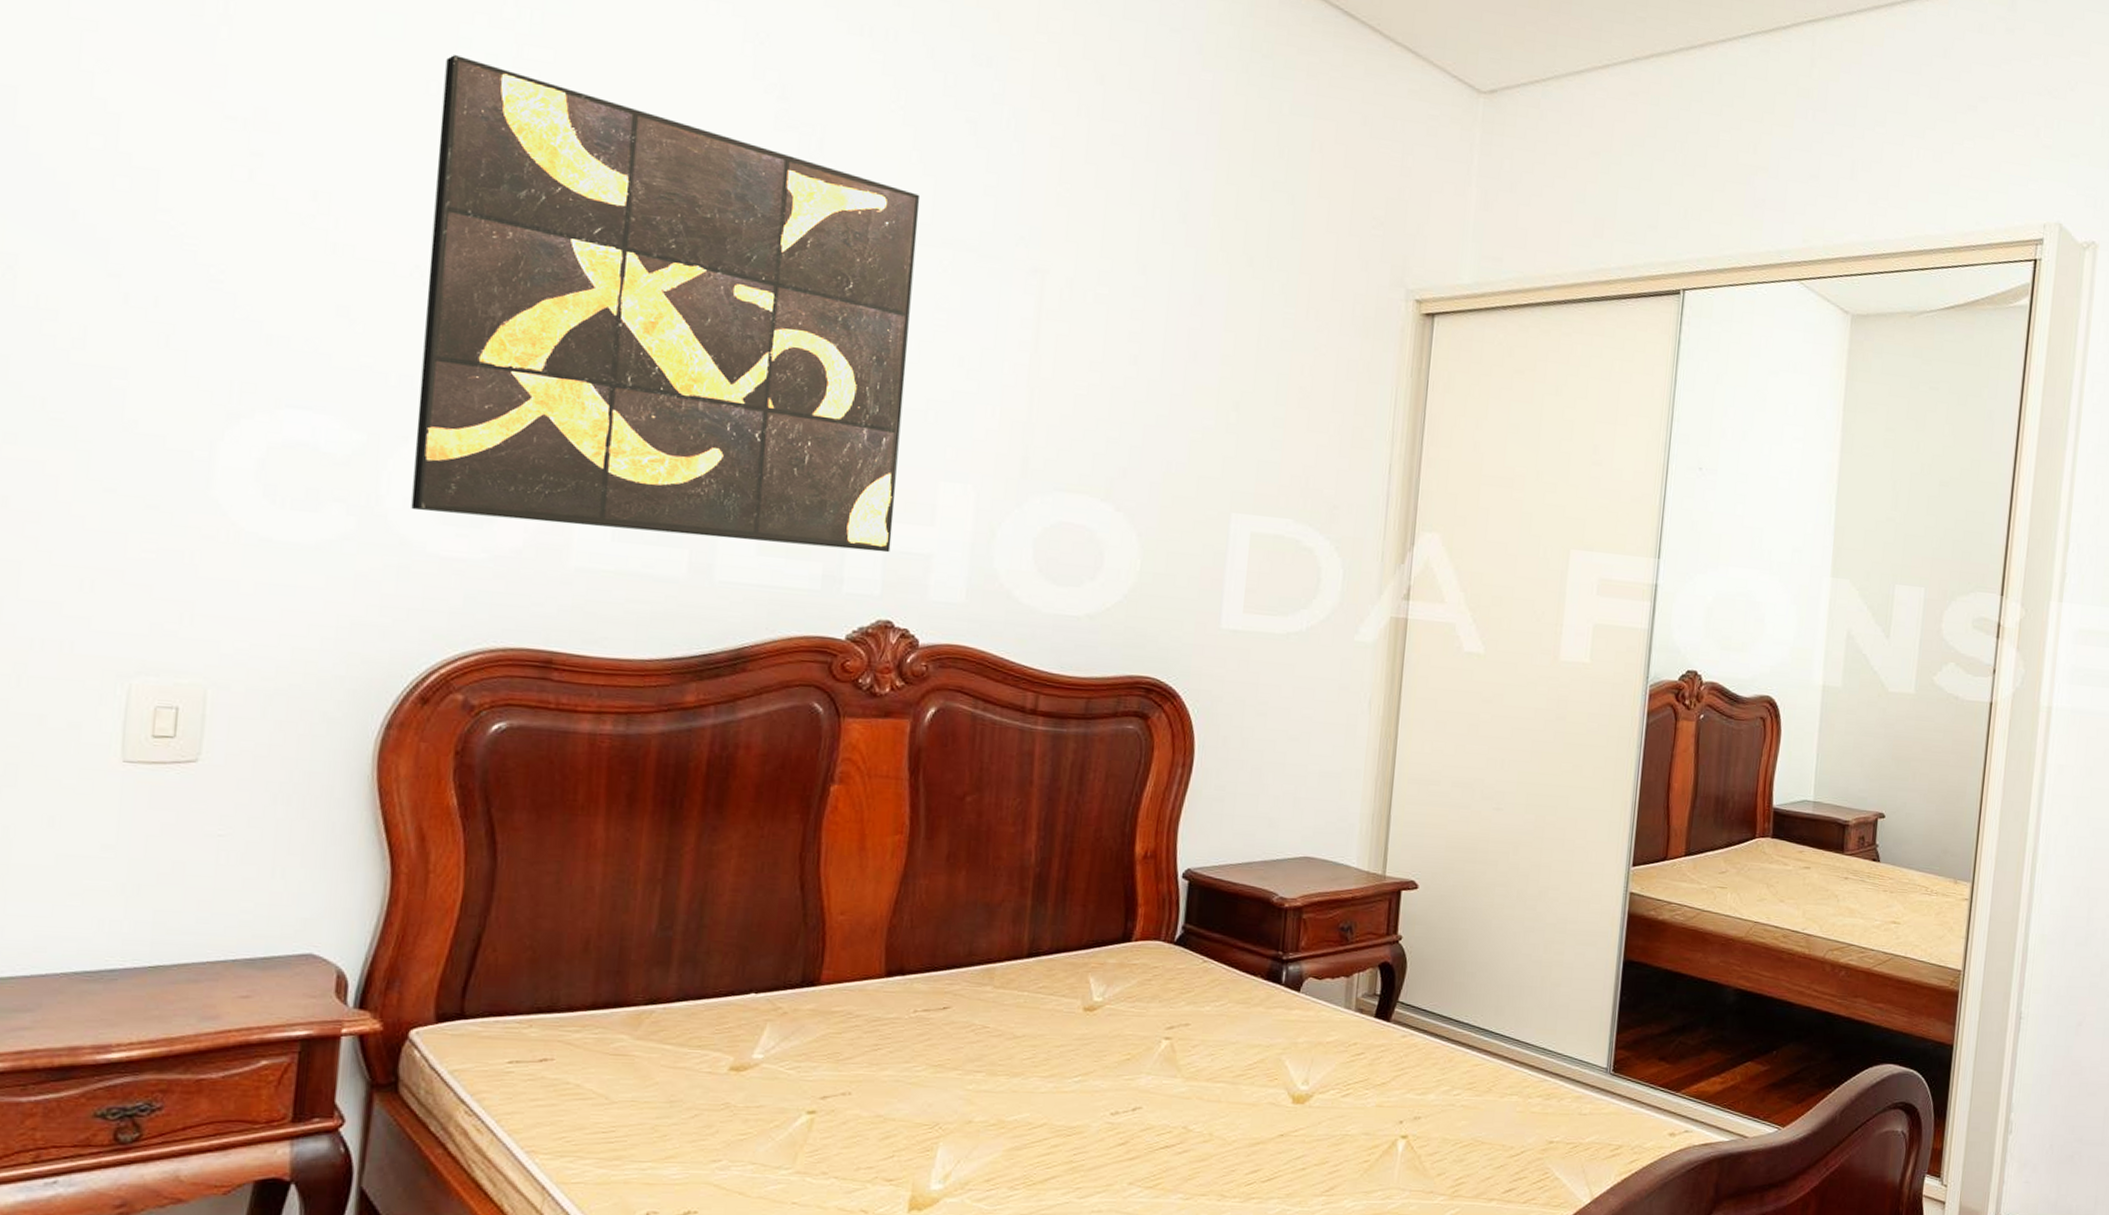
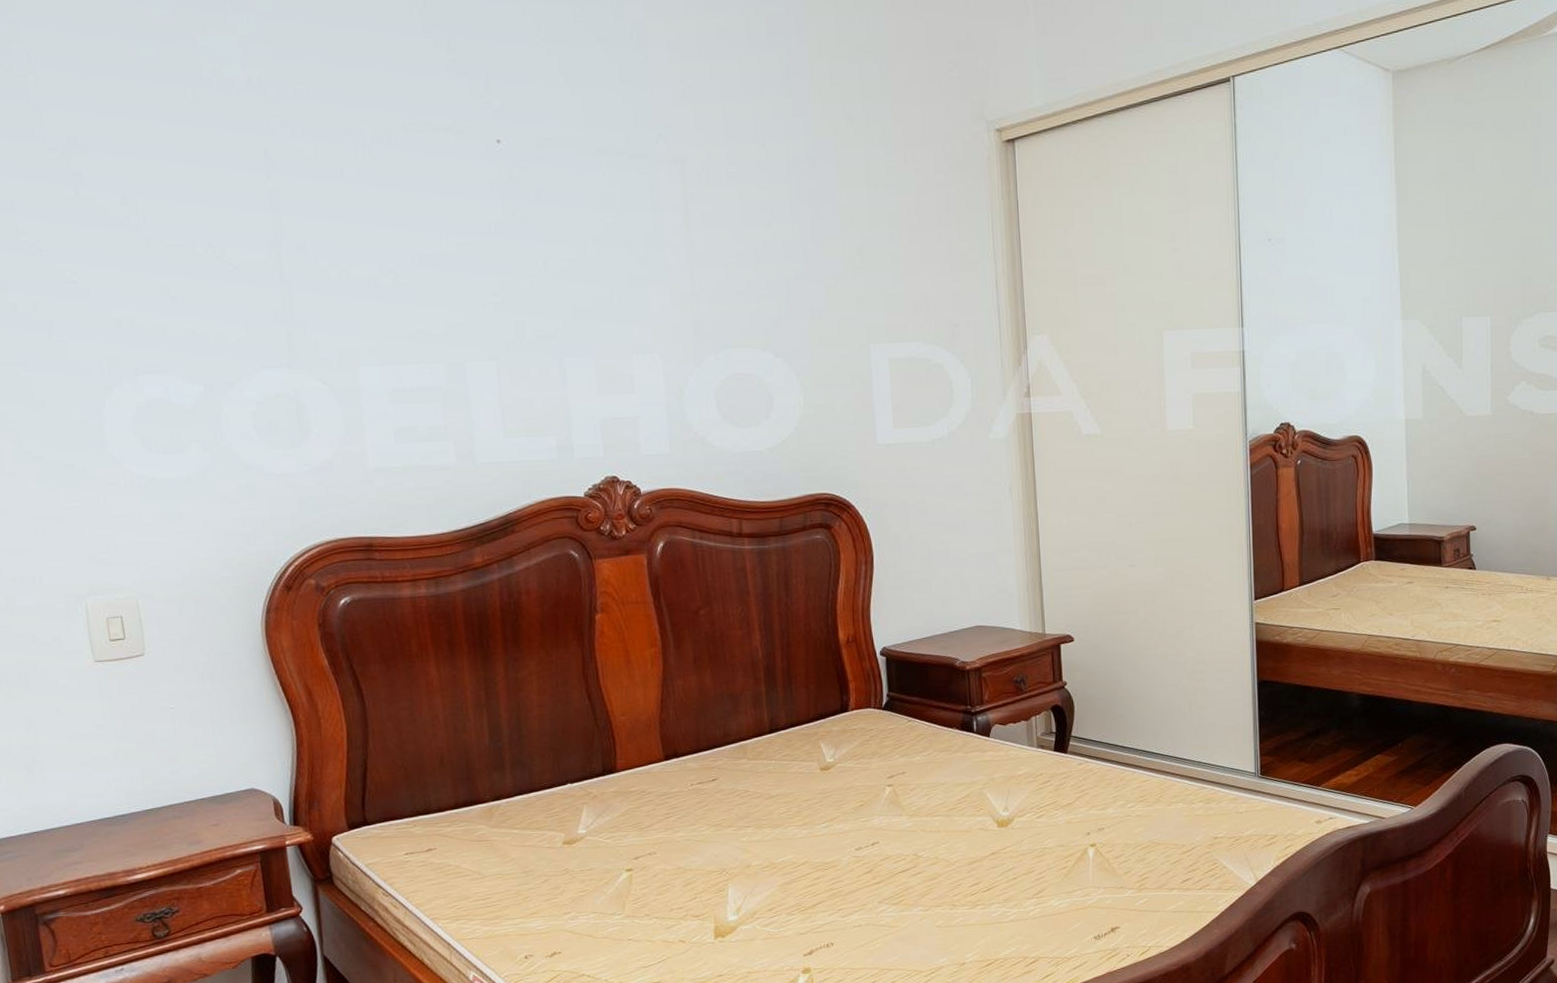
wall art: present [411,55,921,553] -> none [193,64,605,441]

